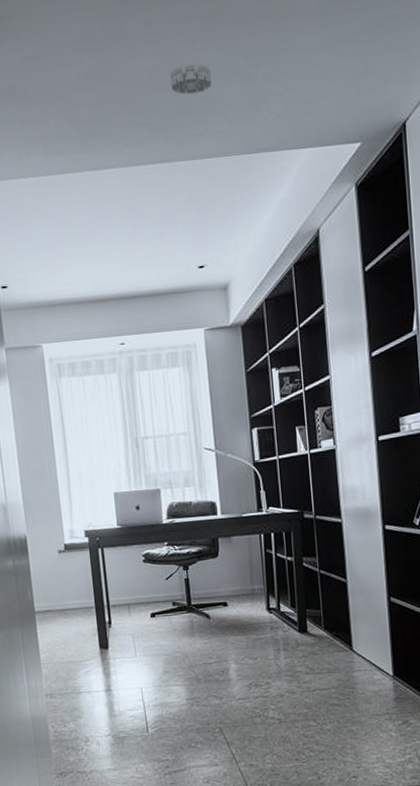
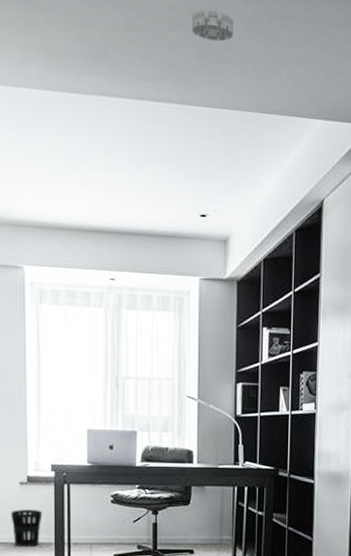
wastebasket: none [53,576,82,613] -> present [10,510,43,547]

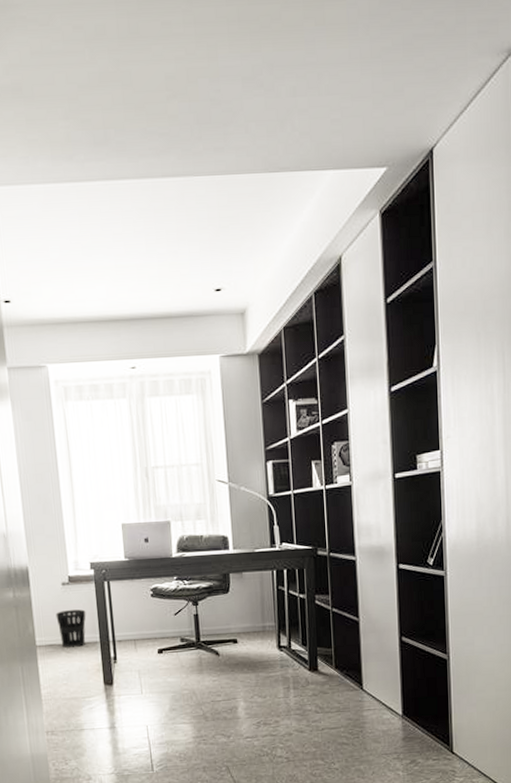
smoke detector: present [191,9,233,42] -> none [188,72,233,105]

